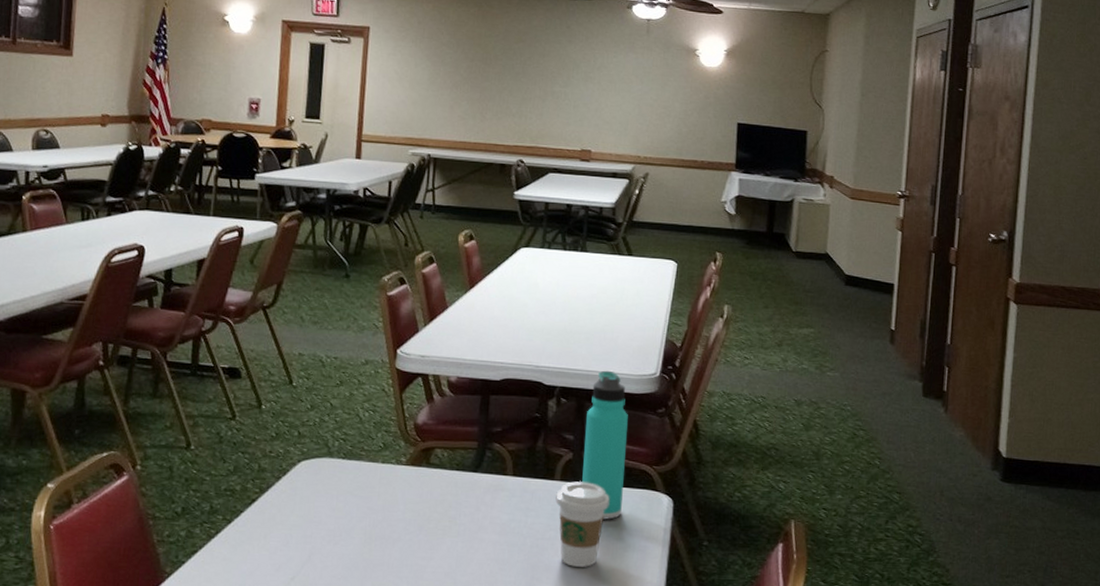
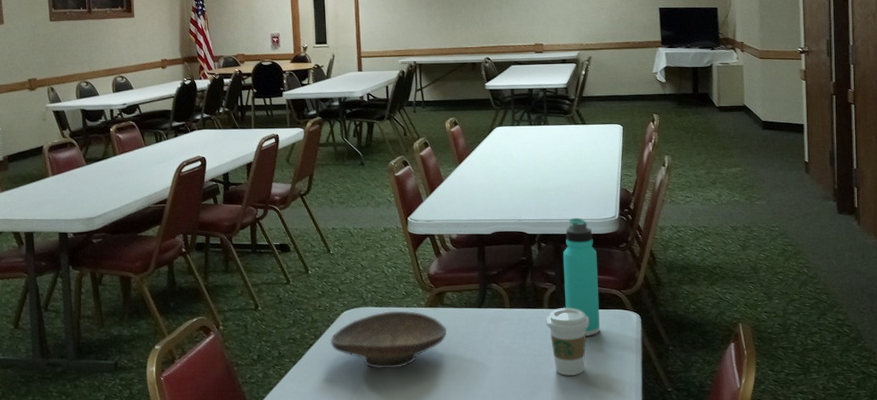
decorative bowl: none [278,465,431,540] -> present [330,310,448,369]

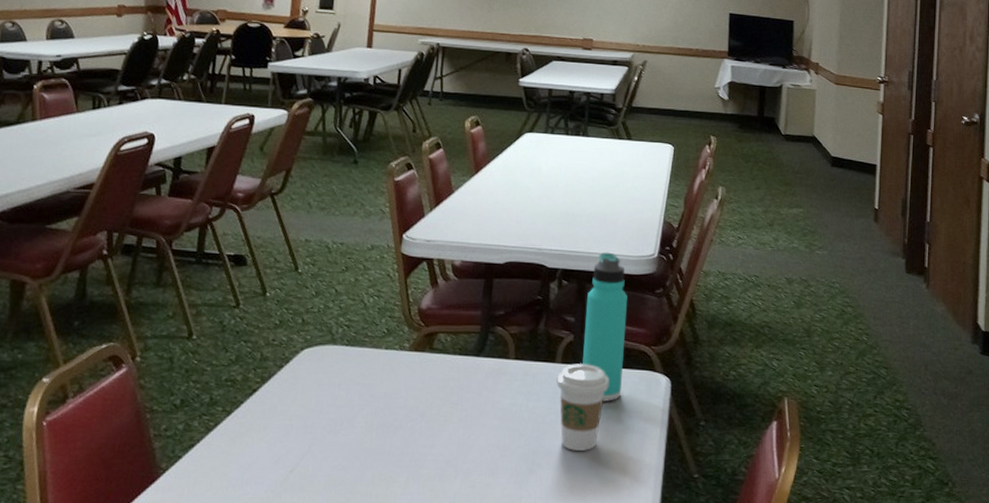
decorative bowl: present [330,310,448,369] -> none [280,352,433,429]

